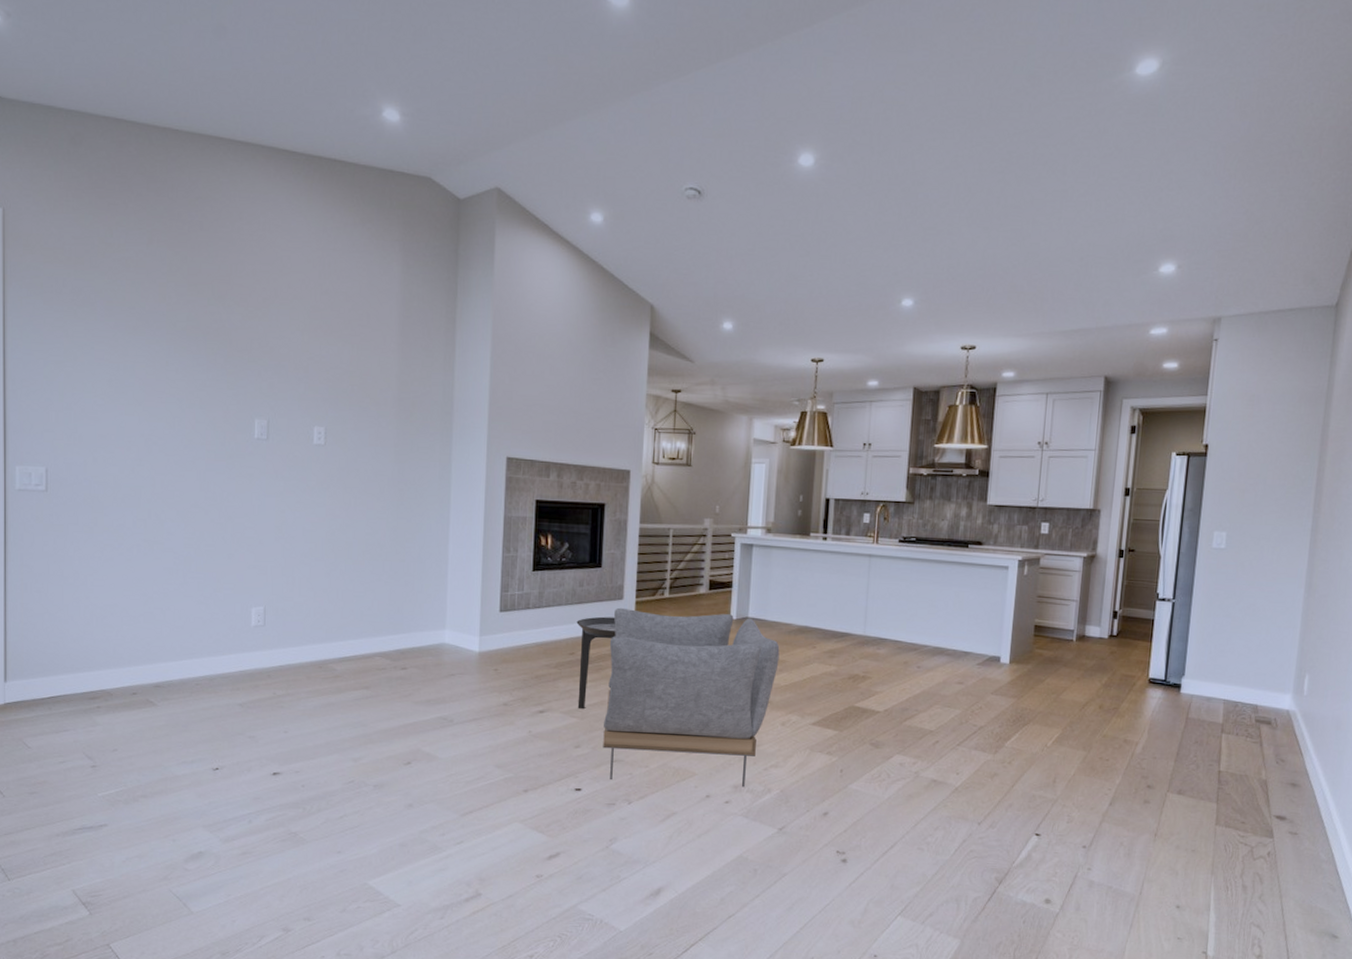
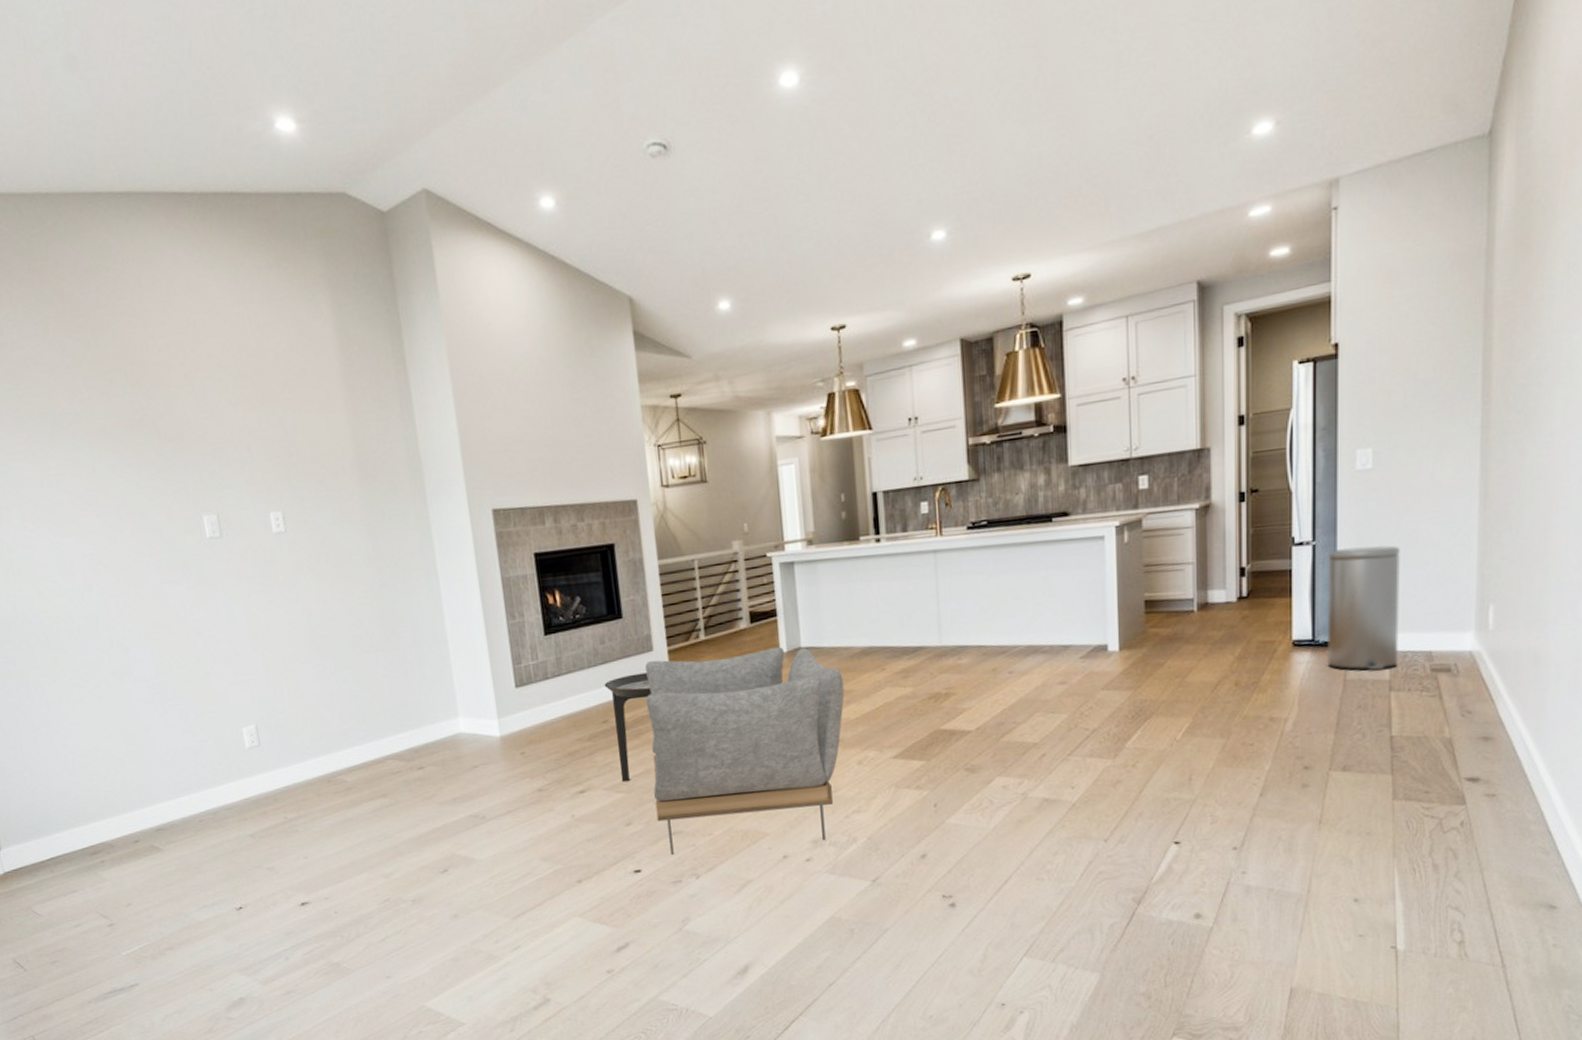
pedal bin: none [1174,609,1241,715] -> present [1327,545,1400,671]

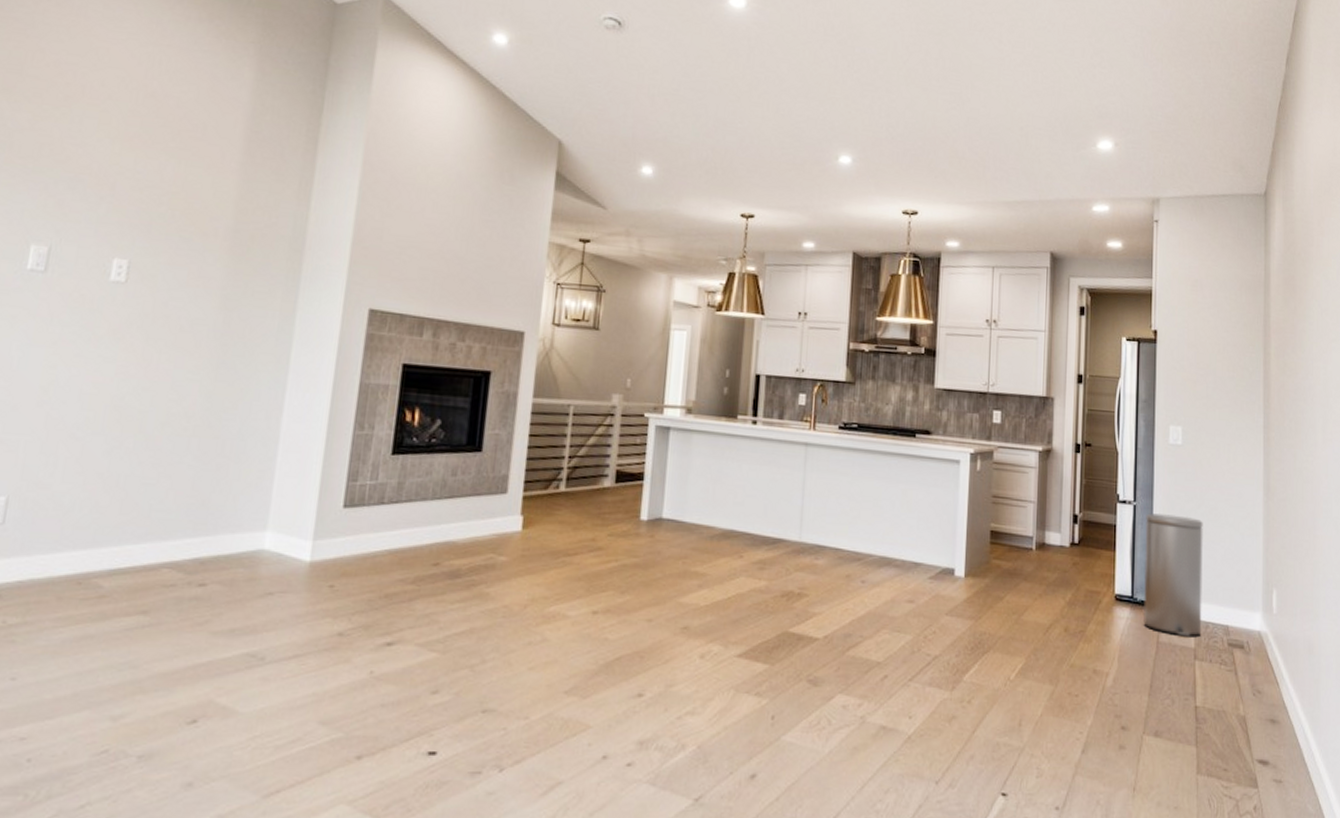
side table: present [604,672,652,781] -> none [438,515,497,639]
armchair: present [645,647,845,855] -> none [469,503,700,744]

